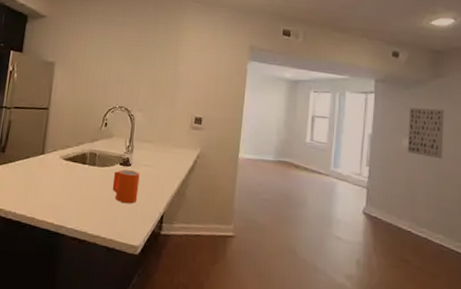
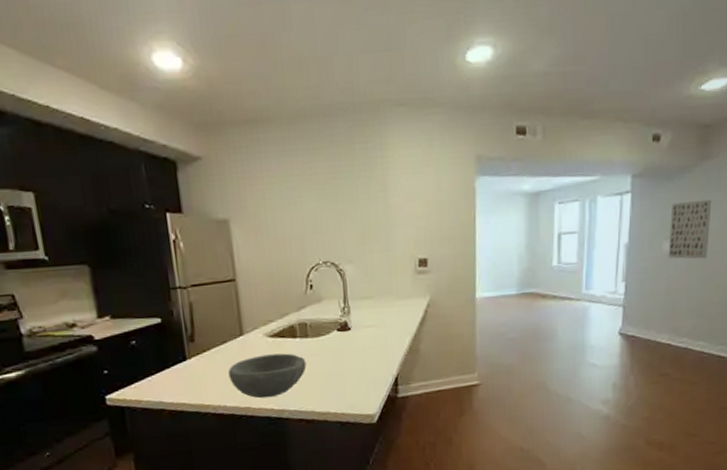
bowl: none [24,173,89,213] -> present [228,353,307,399]
mug: present [112,169,140,204] -> none [332,334,365,373]

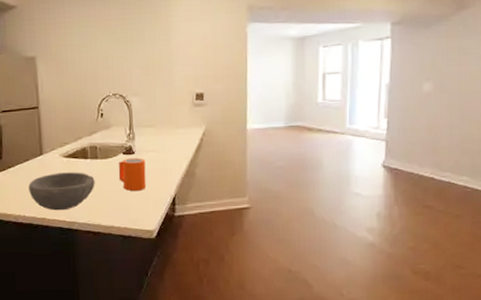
mug: none [332,334,365,373] -> present [118,158,147,192]
wall art: present [668,199,712,259] -> none [428,45,470,99]

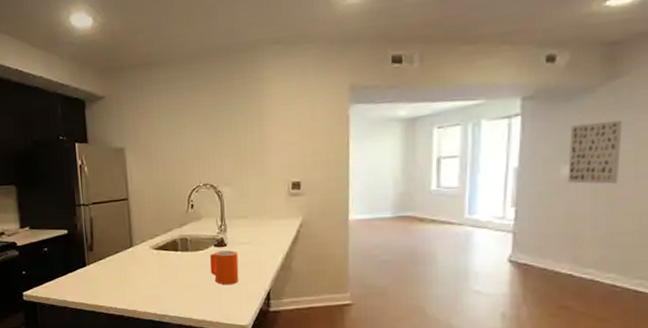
bowl: present [29,172,95,211] -> none [119,264,186,303]
wall art: none [428,45,470,99] -> present [568,120,623,184]

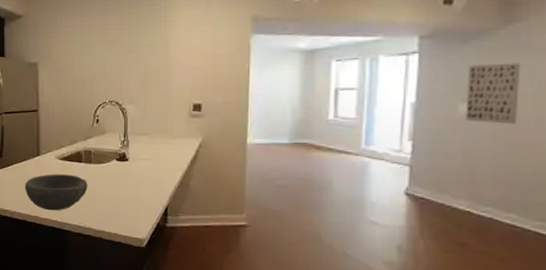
bowl: none [119,264,186,303] -> present [25,174,88,211]
mug: present [209,250,239,285] -> none [111,165,139,199]

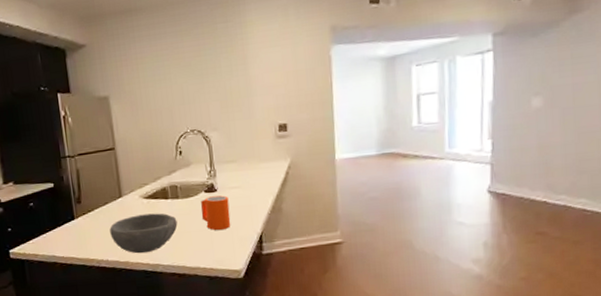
mug: none [111,165,139,199] -> present [201,195,231,231]
wall art: present [465,63,521,124] -> none [538,52,585,114]

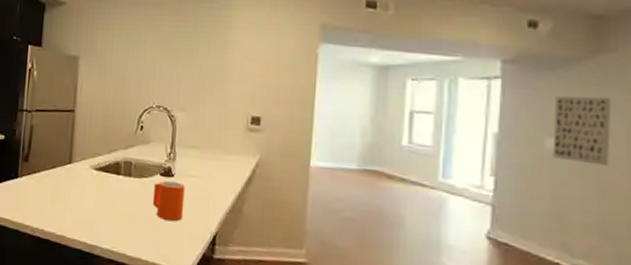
bowl: present [109,213,178,254] -> none [51,186,125,231]
wall art: none [538,52,585,114] -> present [552,96,612,166]

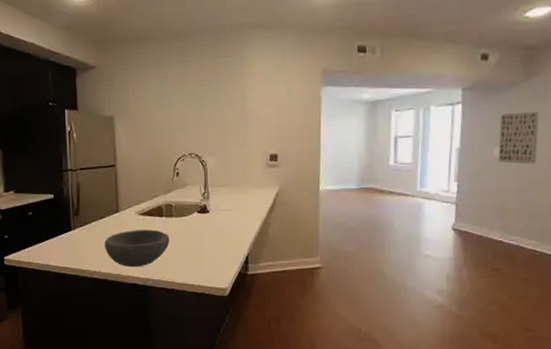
bowl: none [51,186,125,231] -> present [104,229,170,268]
mug: present [152,181,185,222] -> none [193,217,220,250]

